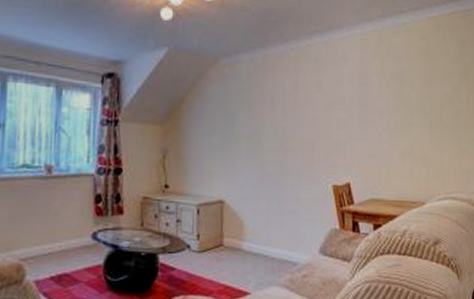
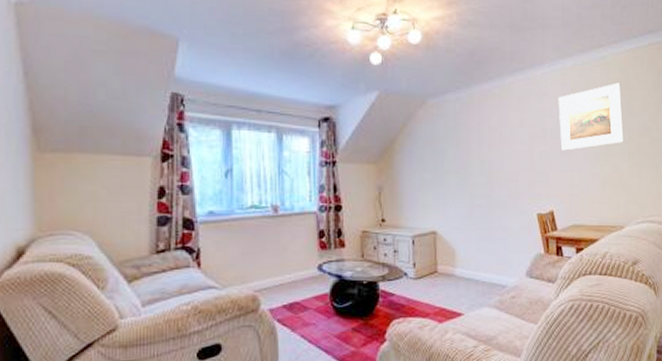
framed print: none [357,50,425,119] -> present [558,83,624,151]

